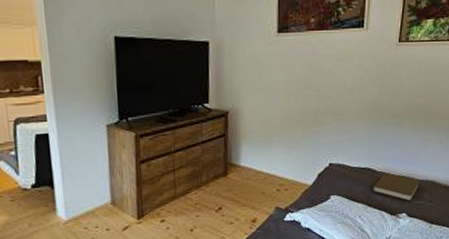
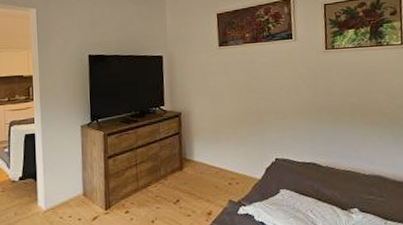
book: present [373,172,420,202] -> none [320,167,367,197]

